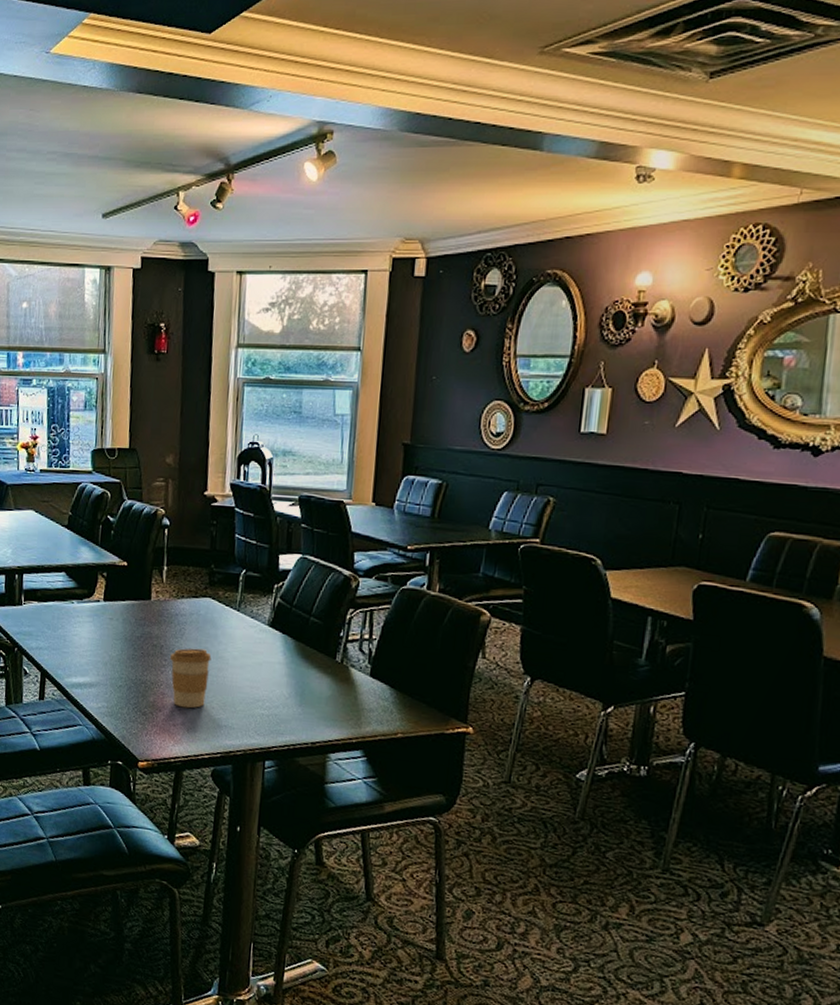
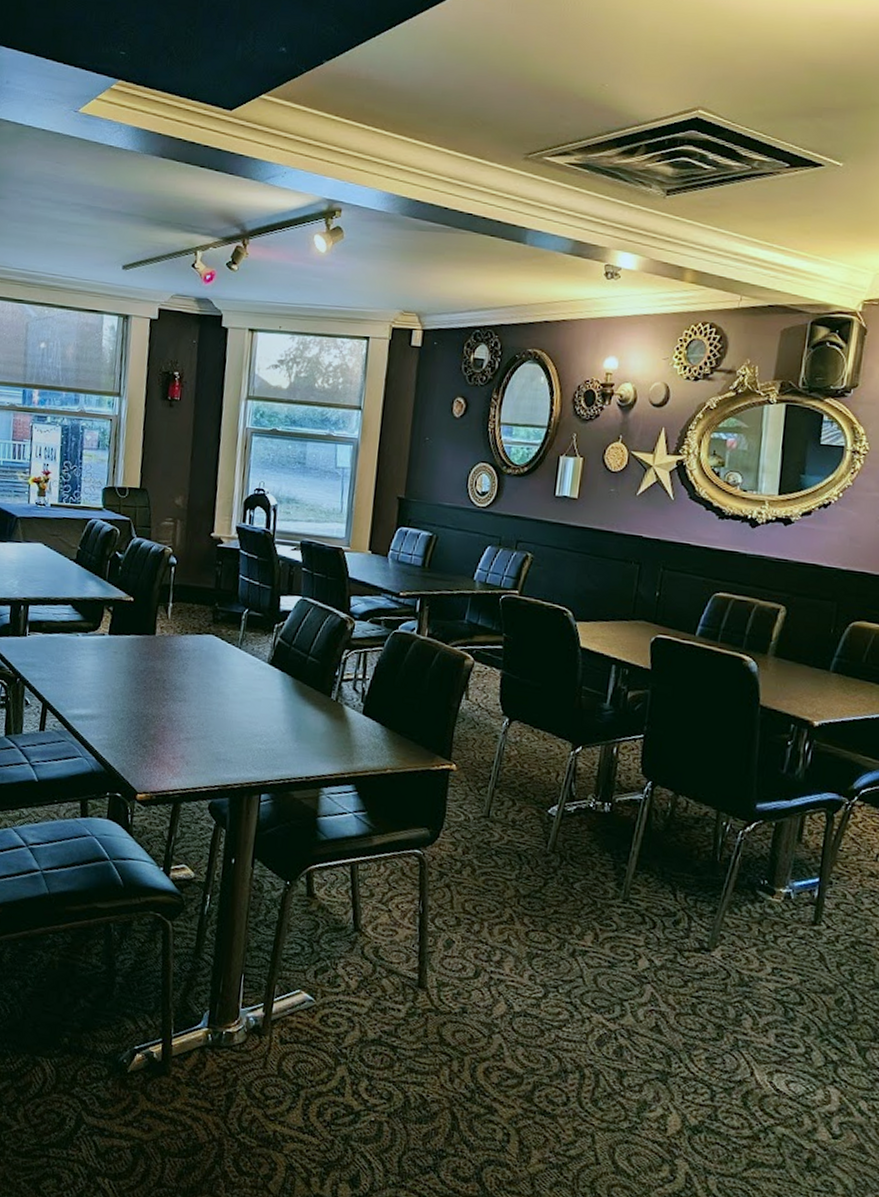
coffee cup: present [170,648,212,709] -> none [172,683,213,742]

